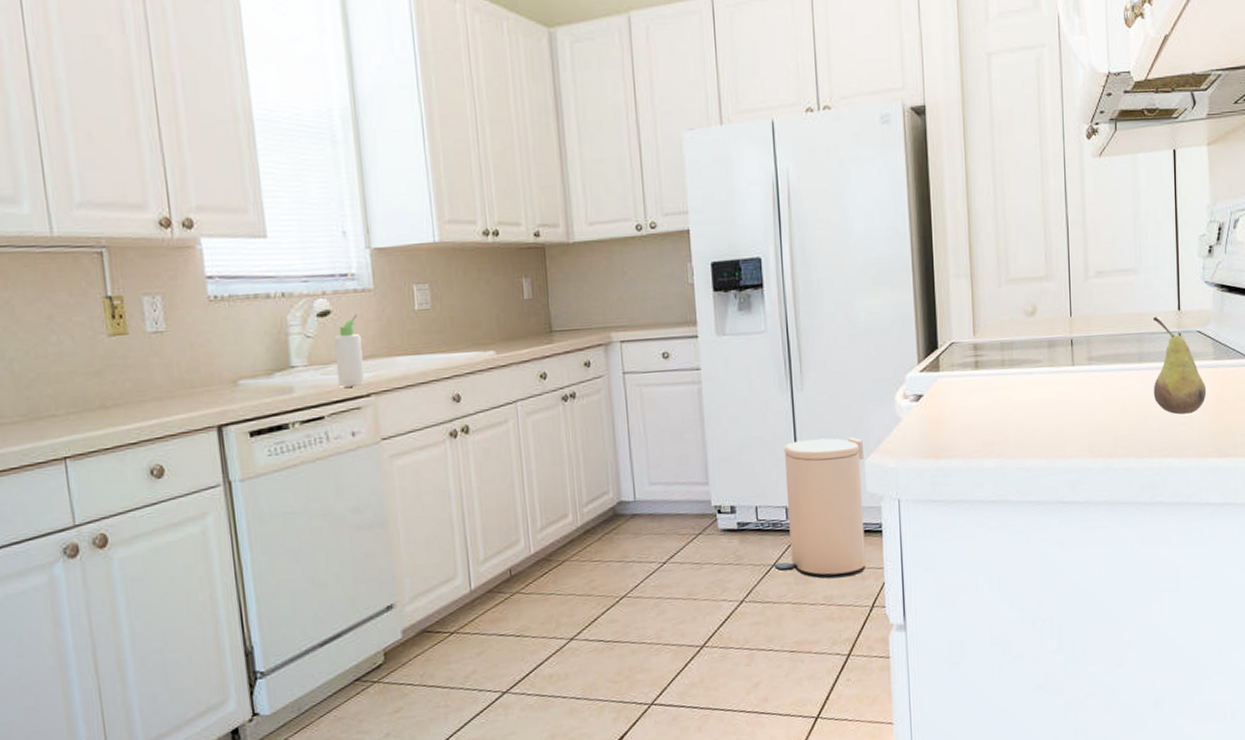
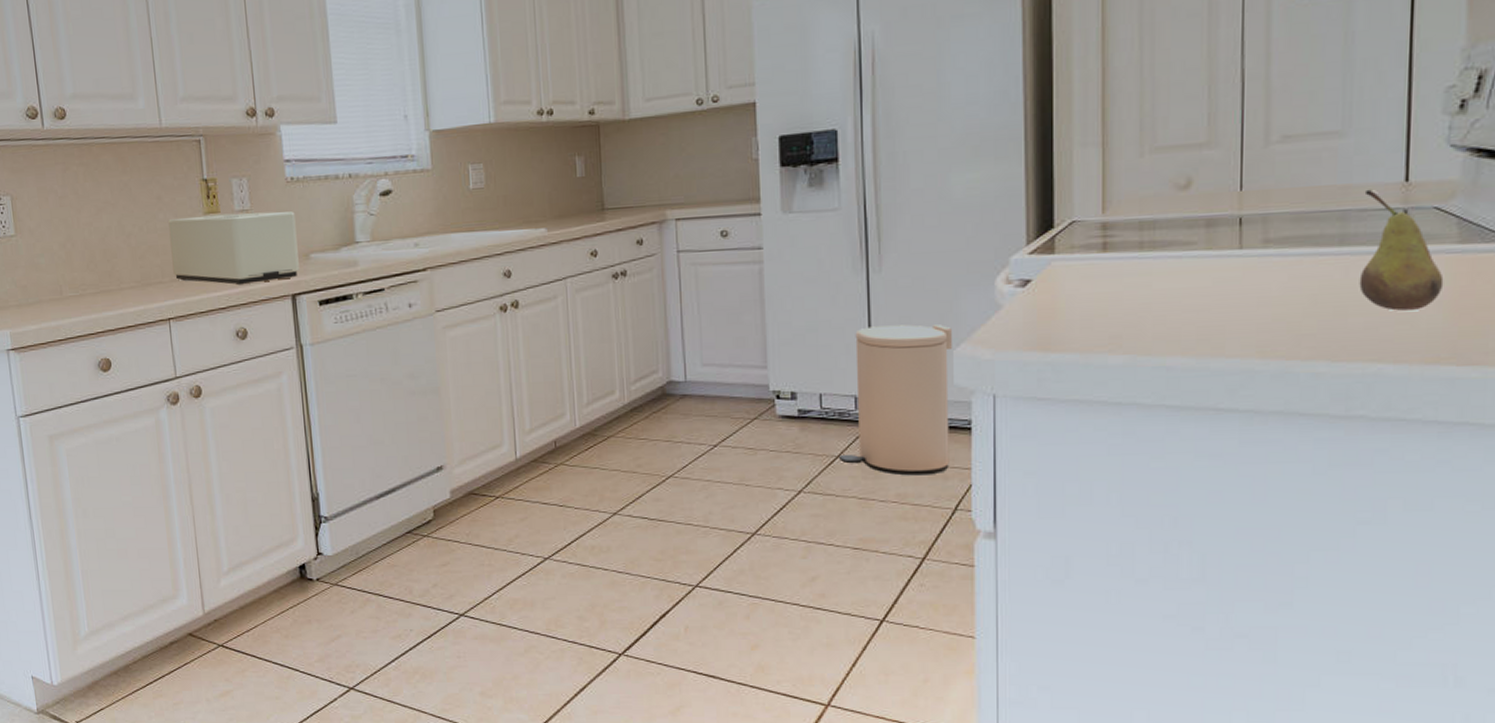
toaster: none [61,333,226,417] -> present [167,211,300,286]
bottle: present [333,314,365,388] -> none [394,193,422,262]

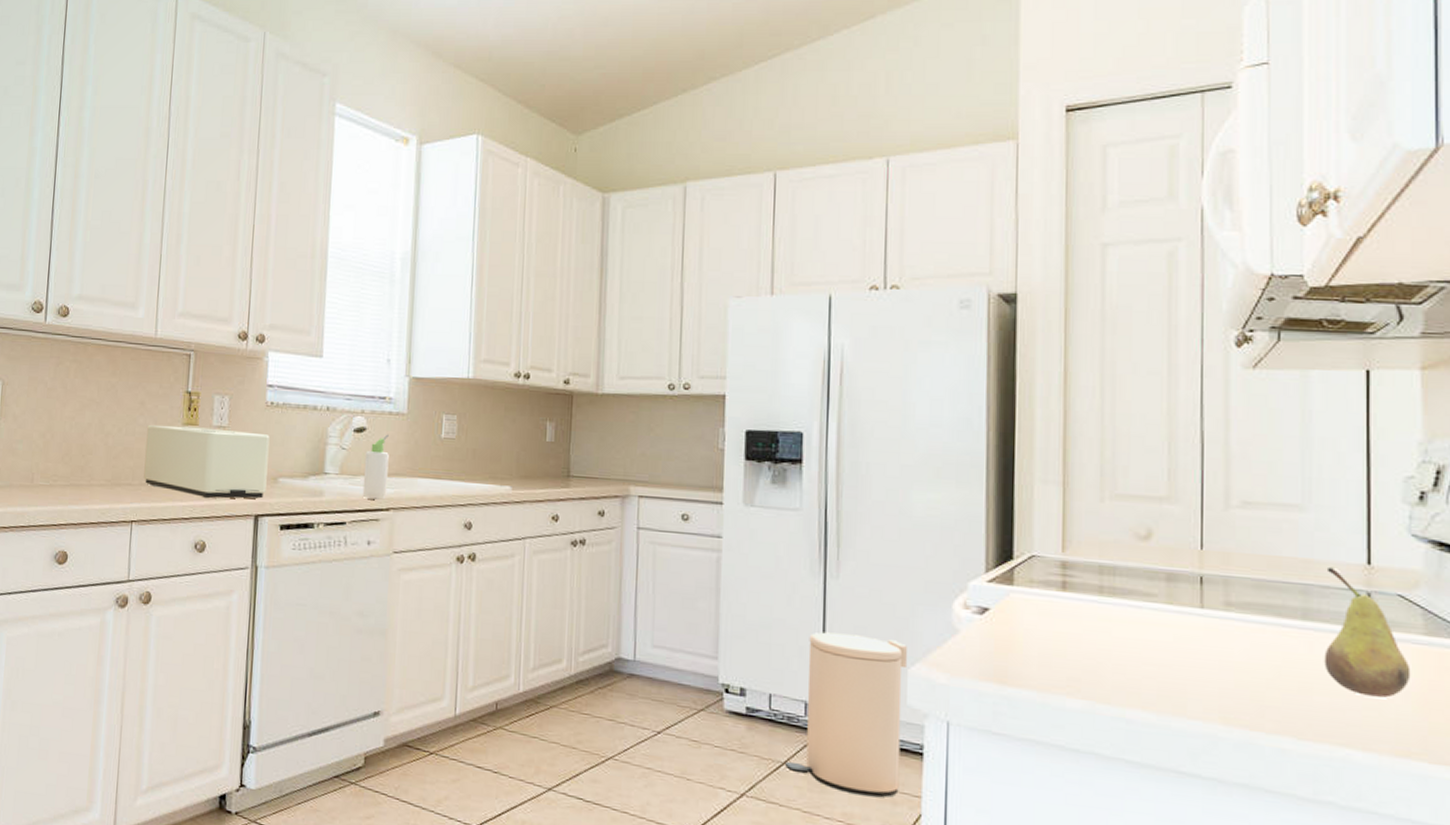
bottle: none [394,193,422,262] -> present [362,434,389,500]

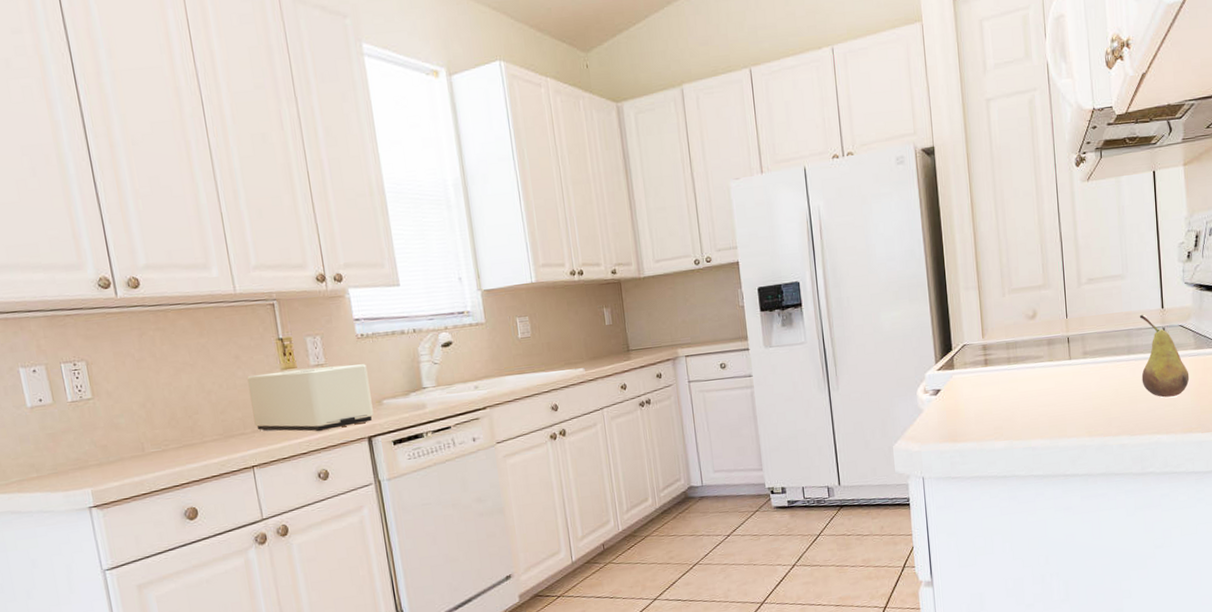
bottle: present [362,434,389,500] -> none [455,343,482,403]
pedal bin: present [784,632,907,798] -> none [819,427,897,545]

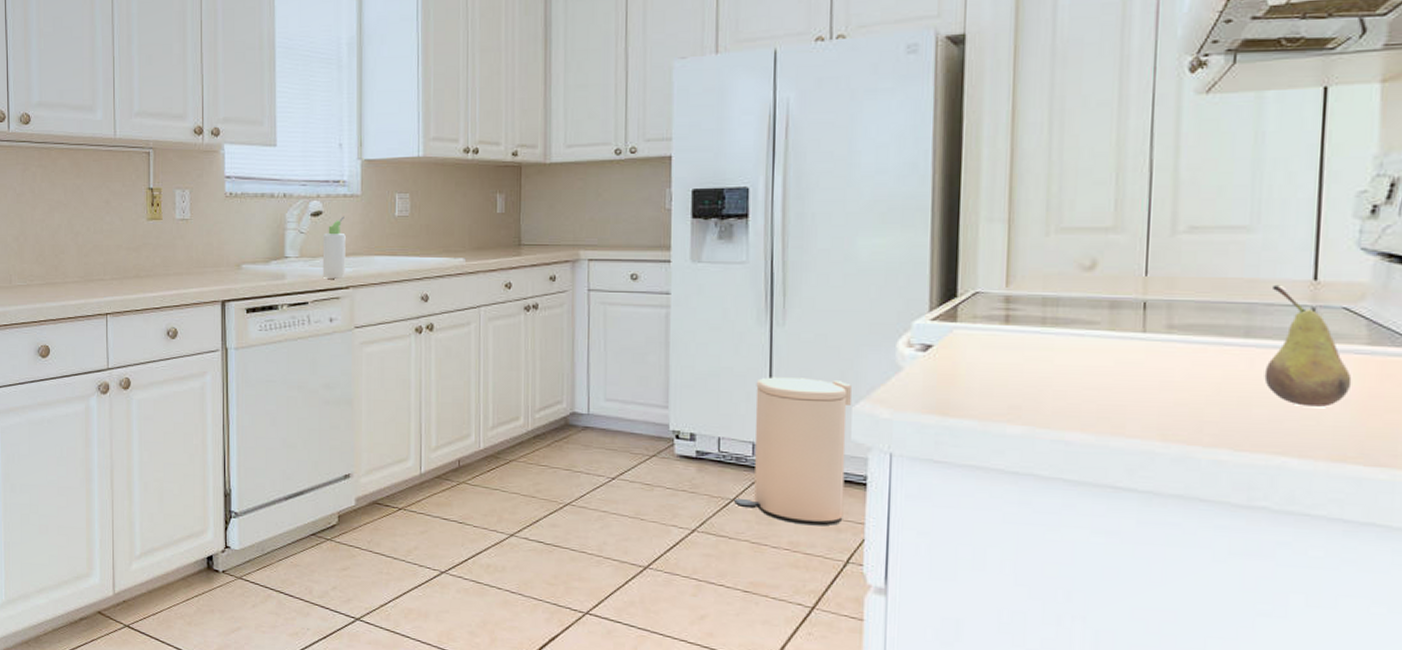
toaster: present [246,364,374,432] -> none [113,221,231,288]
bottle: none [455,343,482,403] -> present [322,216,346,279]
pedal bin: none [819,427,897,545] -> present [733,377,851,526]

